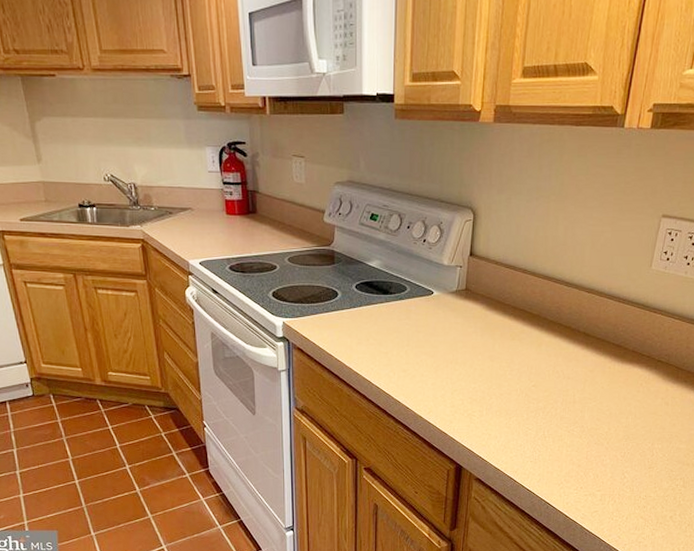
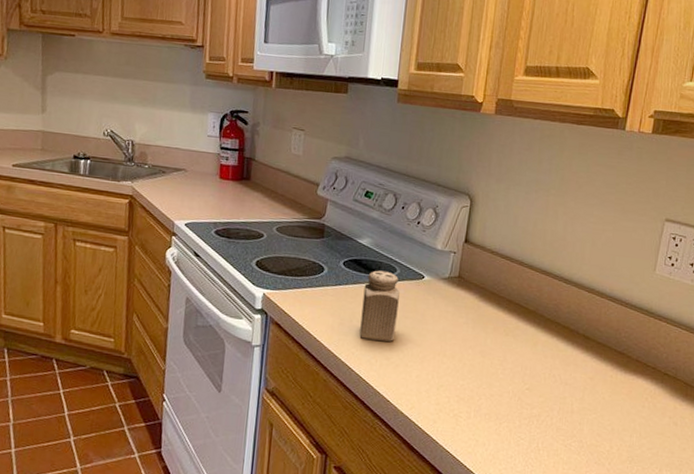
salt shaker: none [377,290,411,355] -> present [359,270,400,342]

